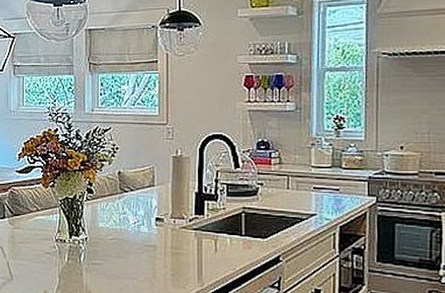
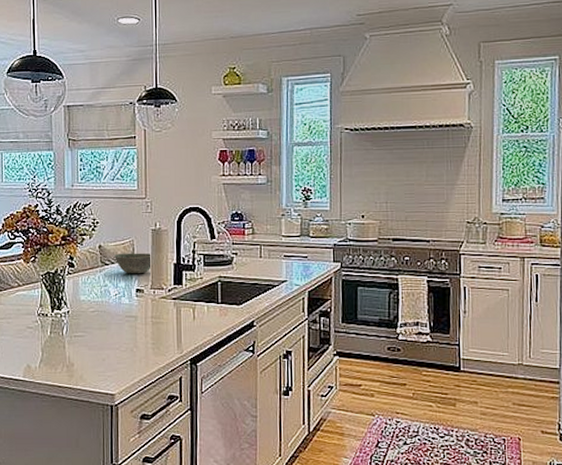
bowl: none [133,180,173,201] -> present [113,253,153,273]

